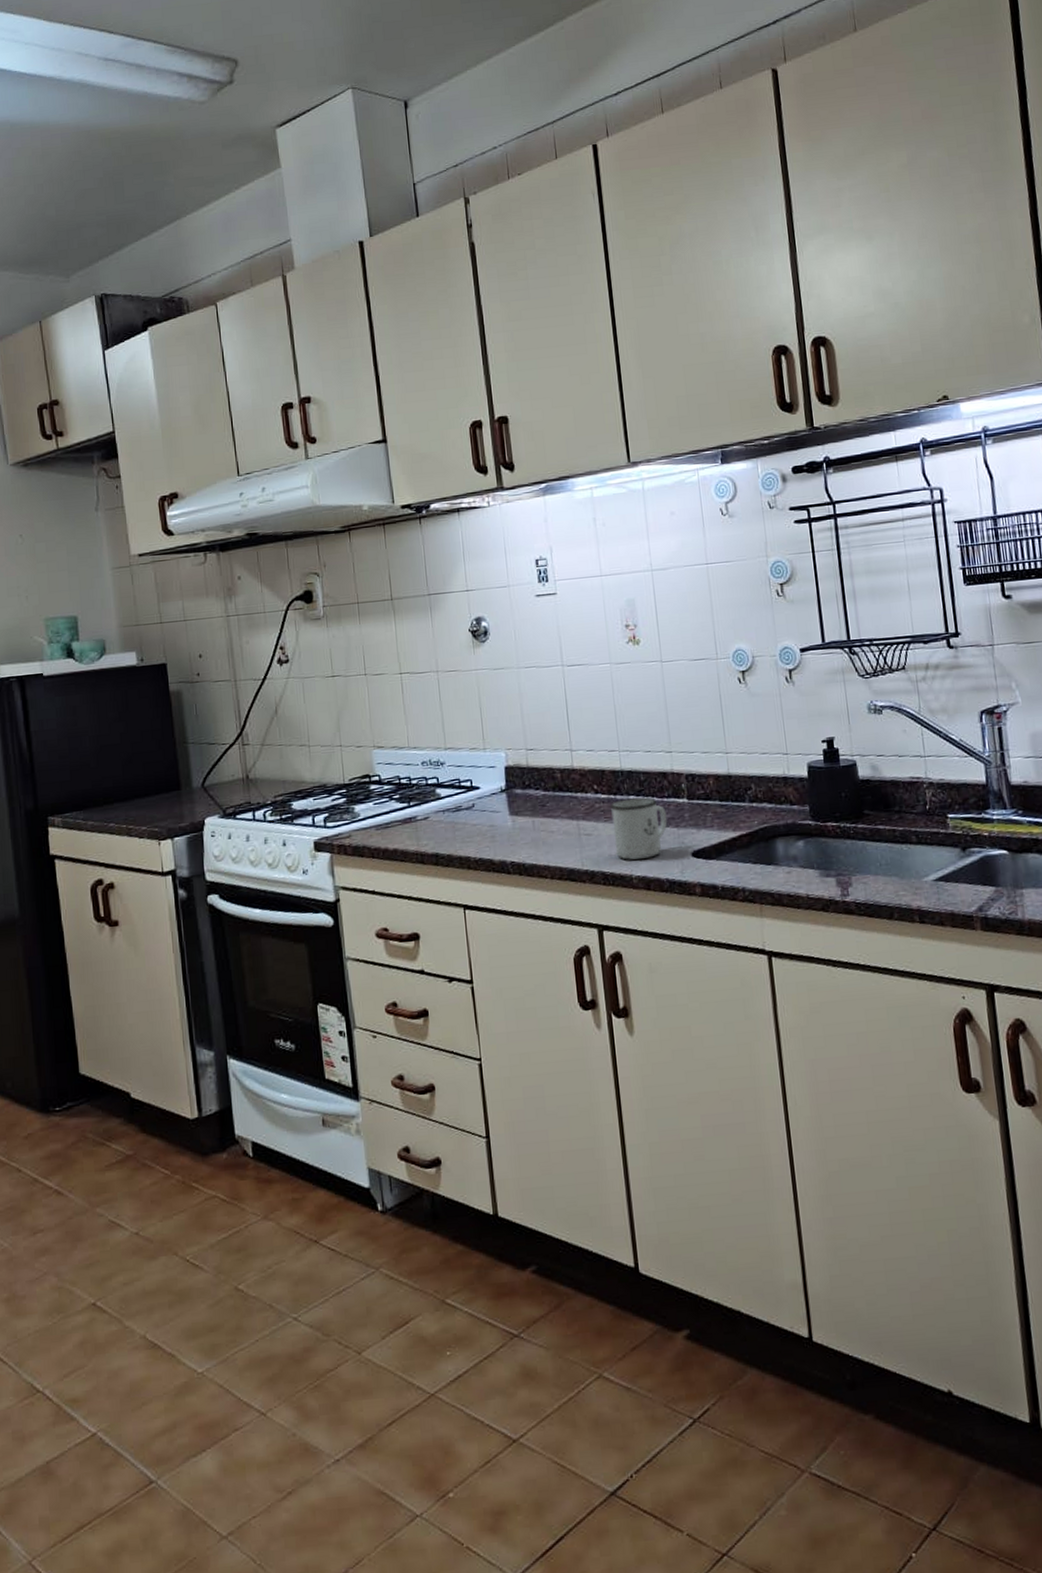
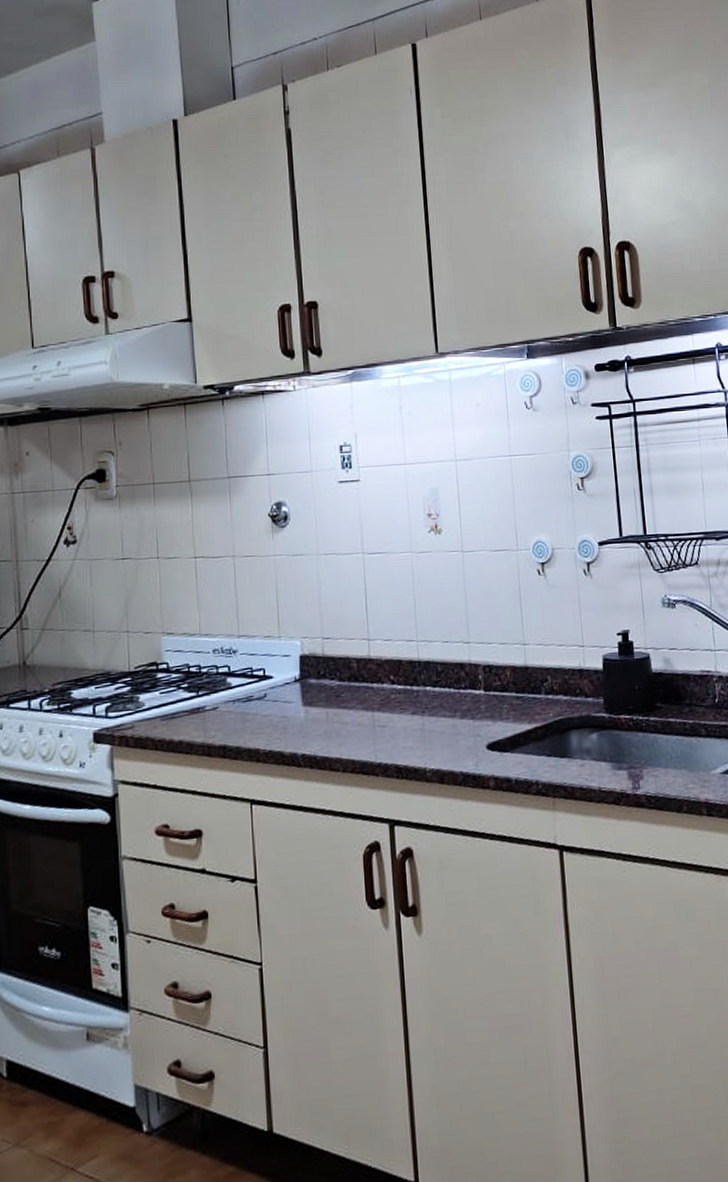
mug: present [611,797,668,860] -> none [407,688,463,753]

